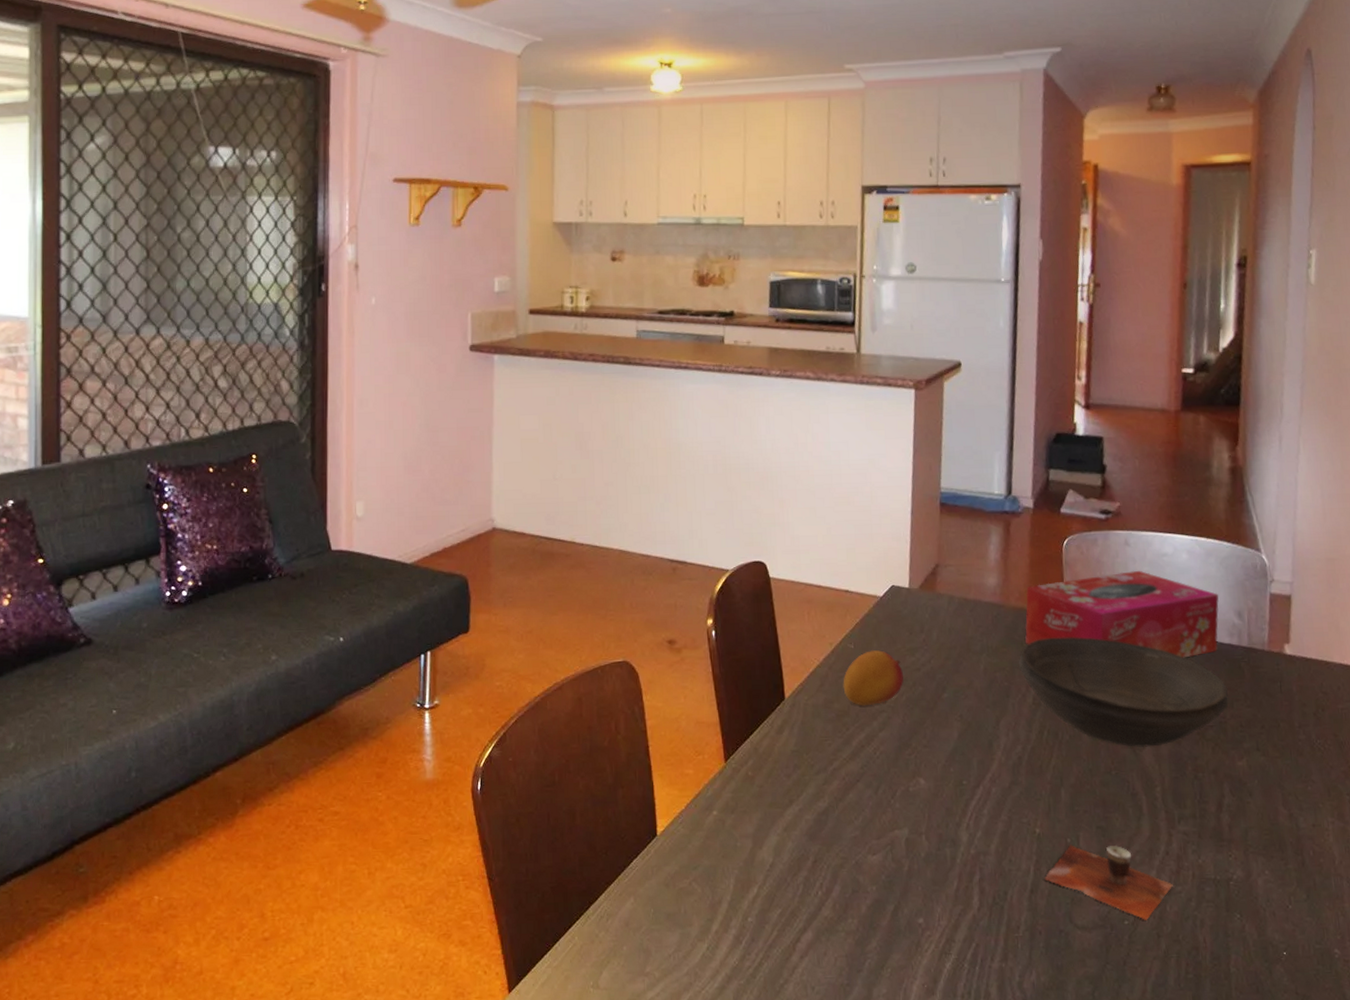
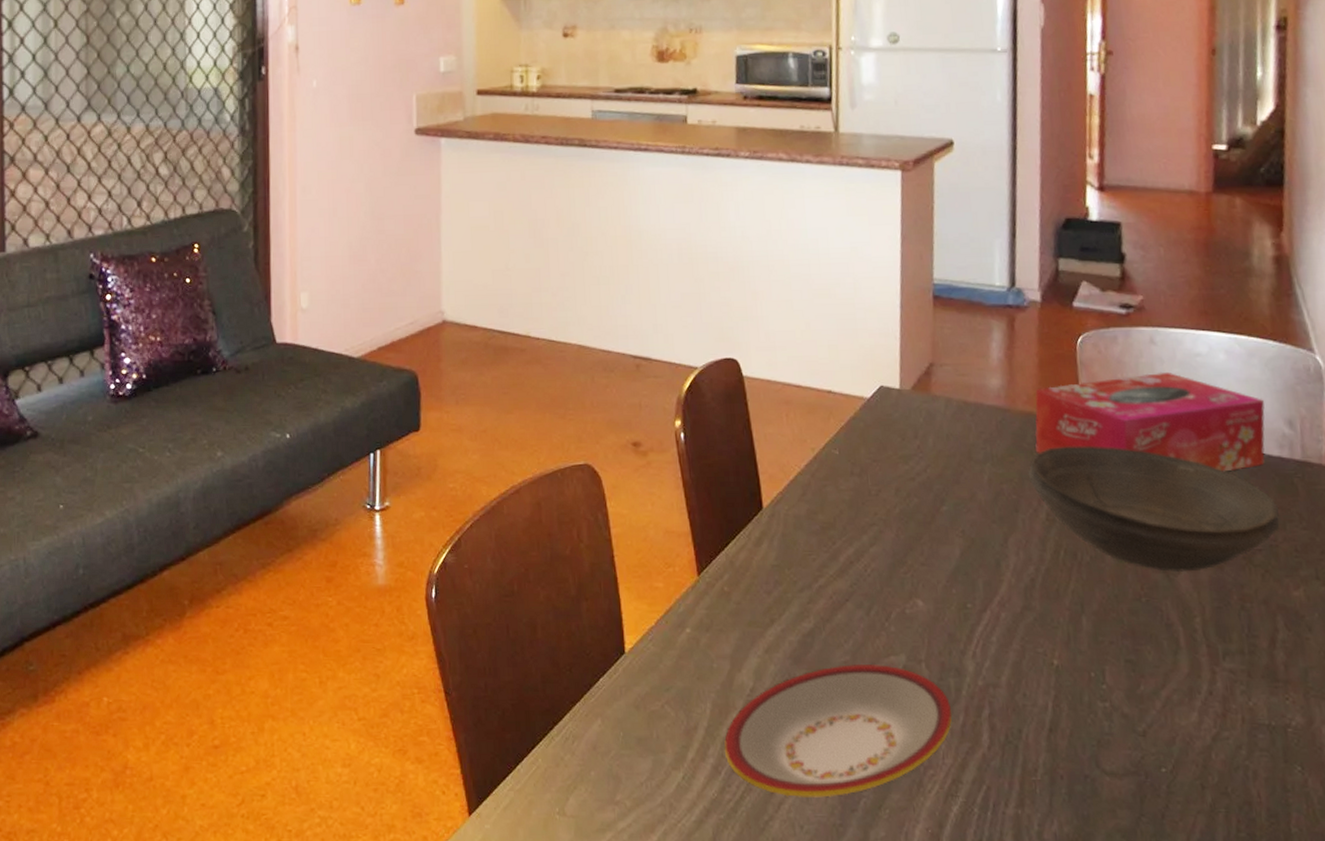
plate: none [745,837,948,962] -> present [724,663,952,798]
fruit: present [843,650,904,706] -> none [827,457,897,518]
cup: present [1044,845,1173,920] -> none [1065,679,1219,769]

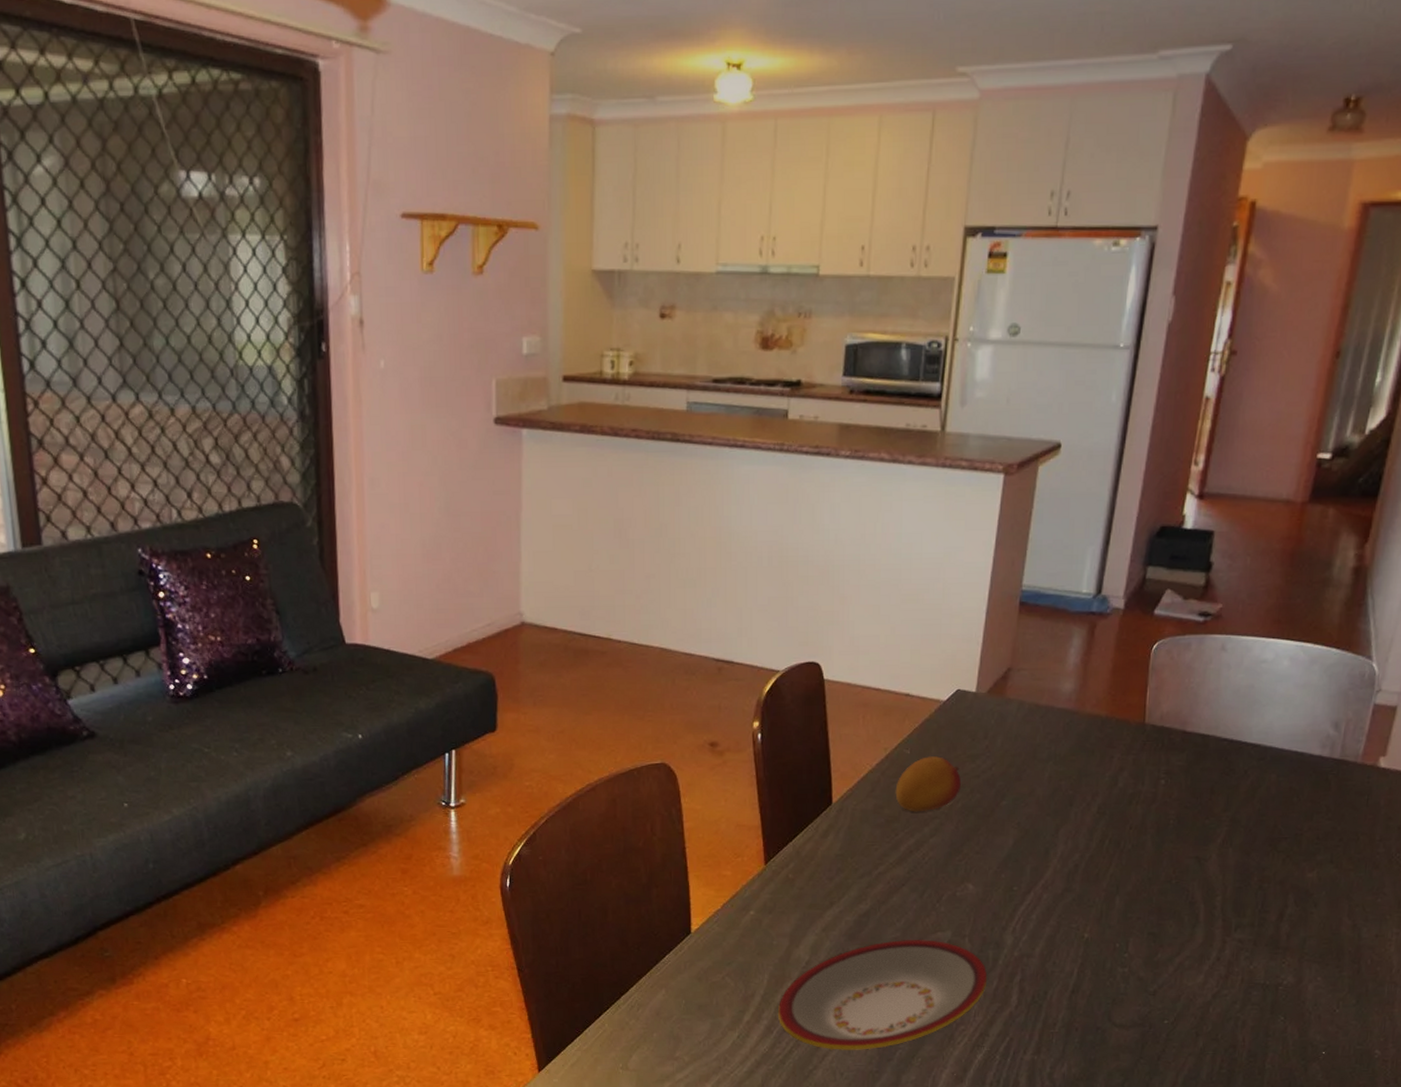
fruit: none [827,457,897,518] -> present [895,756,961,812]
bowl: present [1028,445,1280,572] -> none [1087,745,1309,858]
tissue box: present [1035,371,1266,472] -> none [1097,677,1317,769]

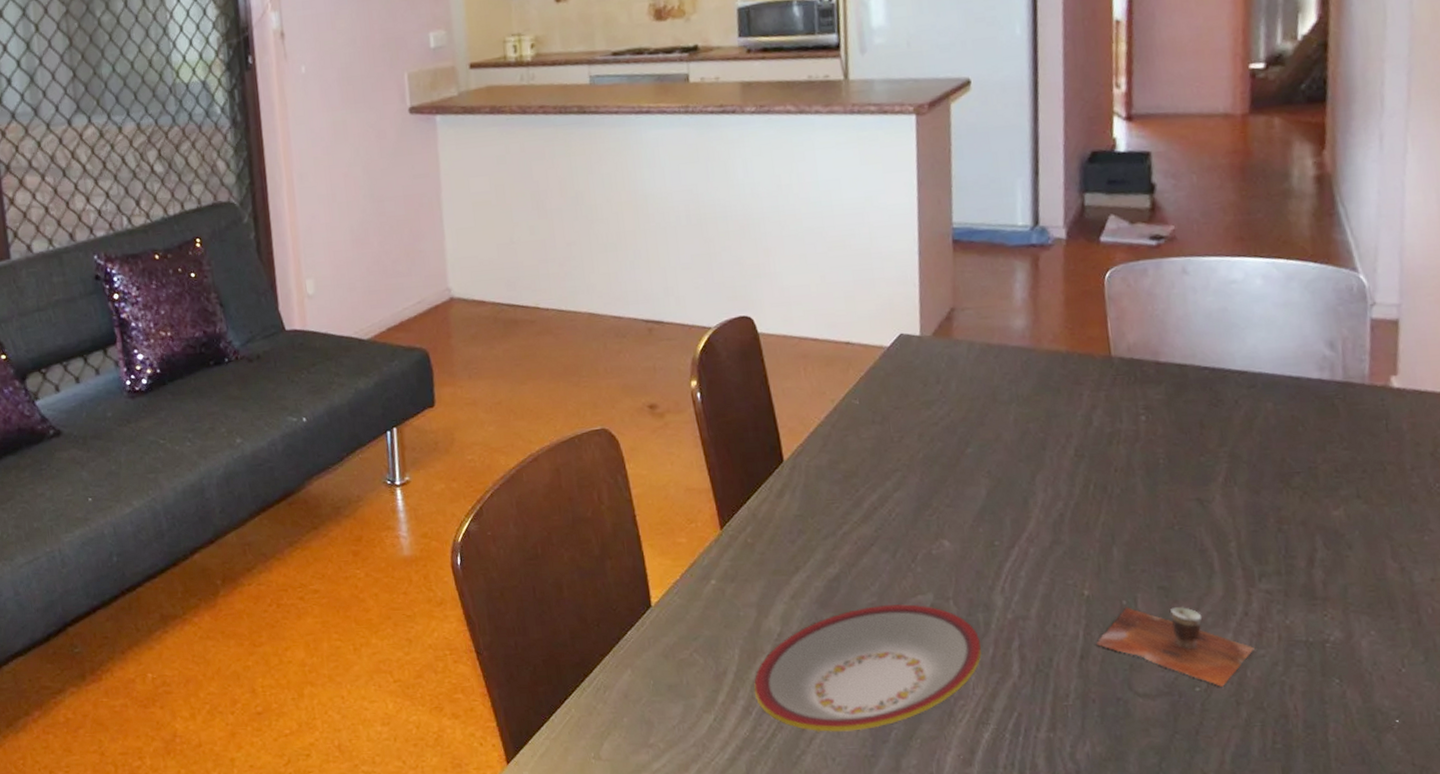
fruit: present [895,756,961,812] -> none [848,405,920,466]
cup: none [1087,949,1220,1020] -> present [1096,607,1255,687]

